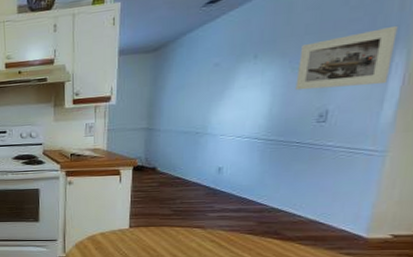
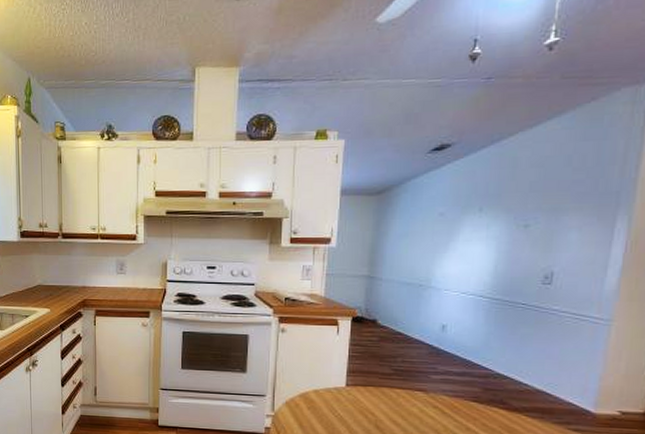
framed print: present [295,25,398,91] -> none [520,191,619,250]

